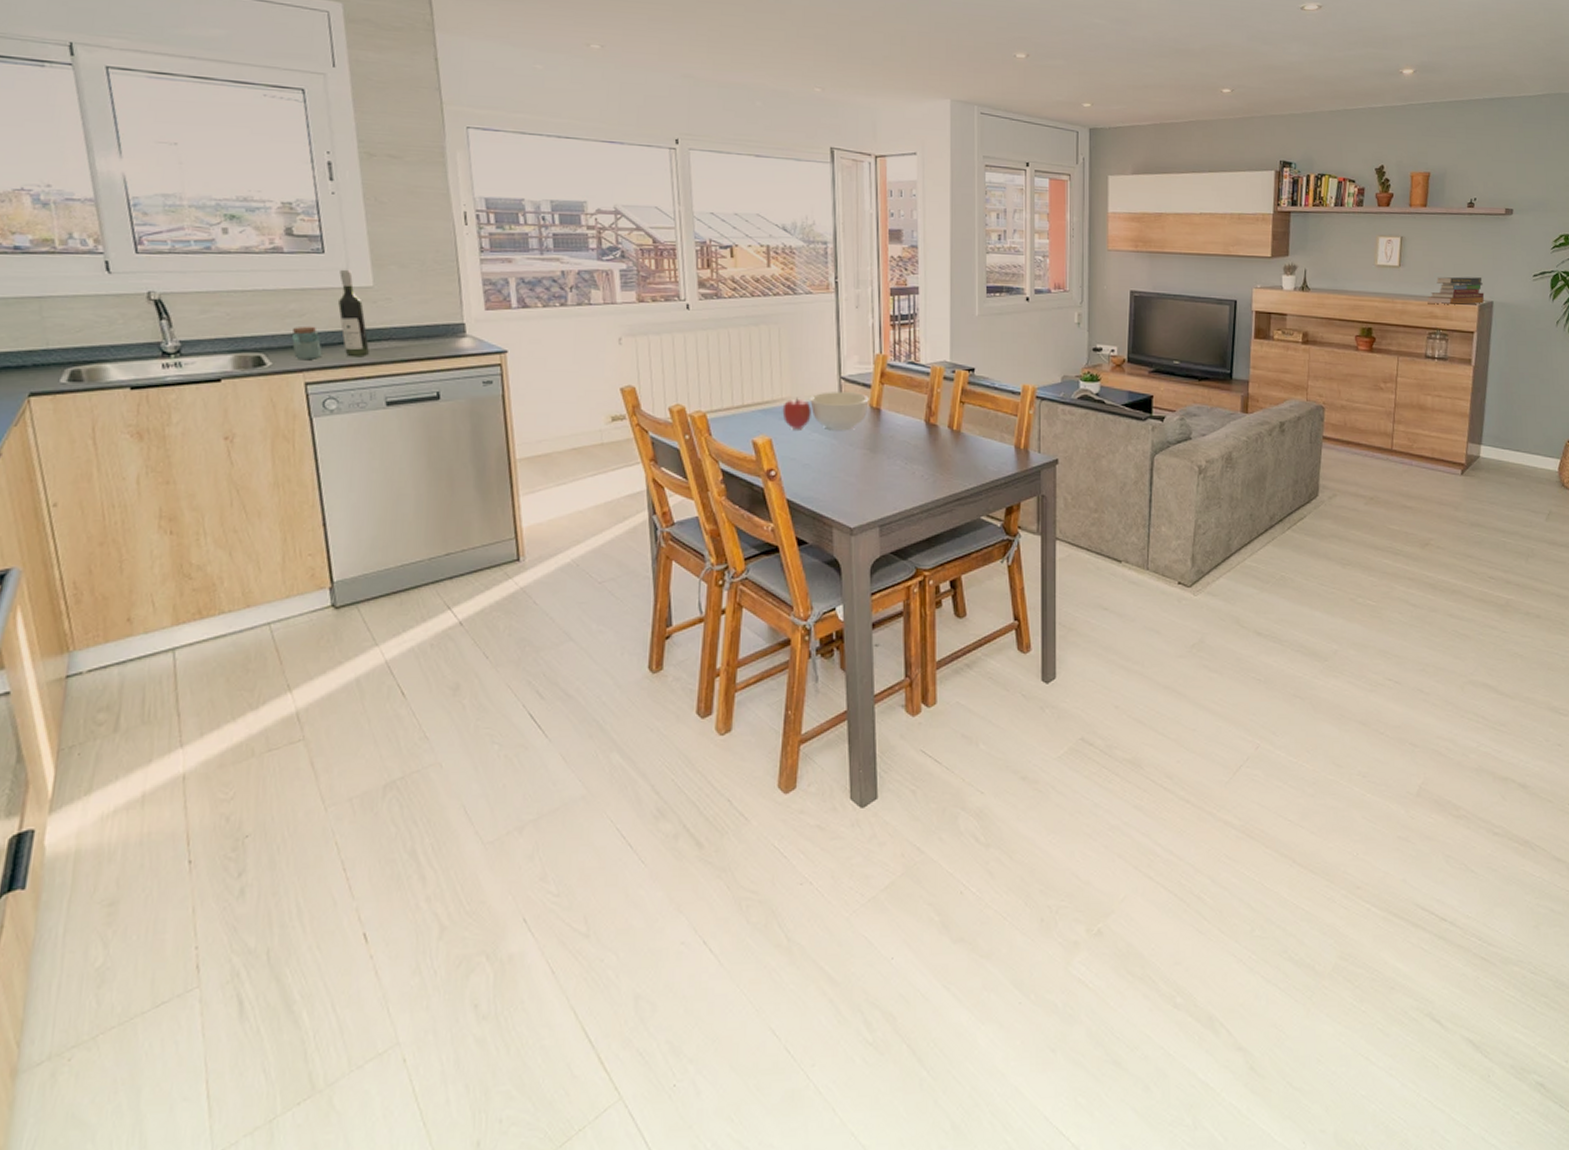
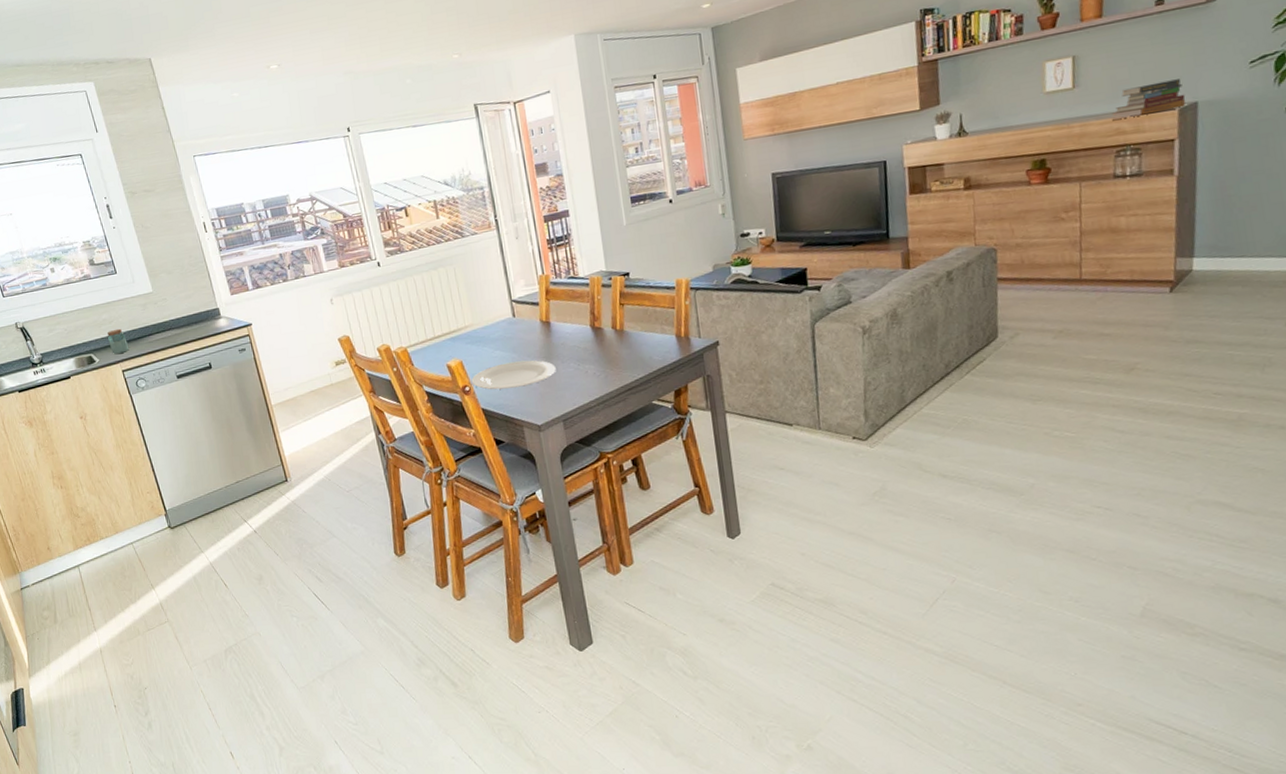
bottle: present [337,269,371,357] -> none [129,282,160,347]
plate: none [779,449,880,480] -> present [471,360,556,390]
fruit: present [782,397,811,430] -> none [467,323,492,351]
bowl: present [810,392,869,431] -> none [489,311,539,347]

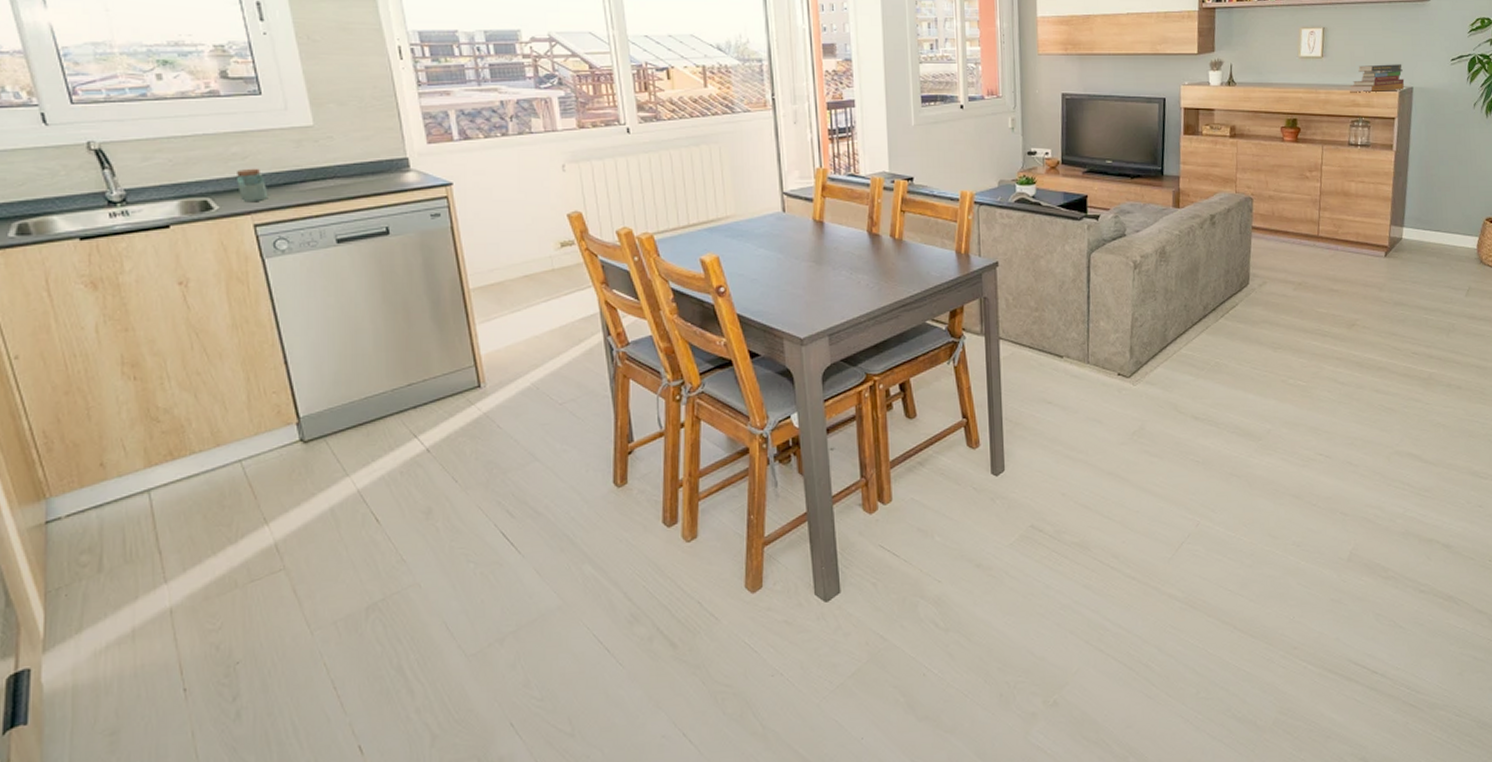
plate: present [471,360,556,390] -> none [728,263,826,294]

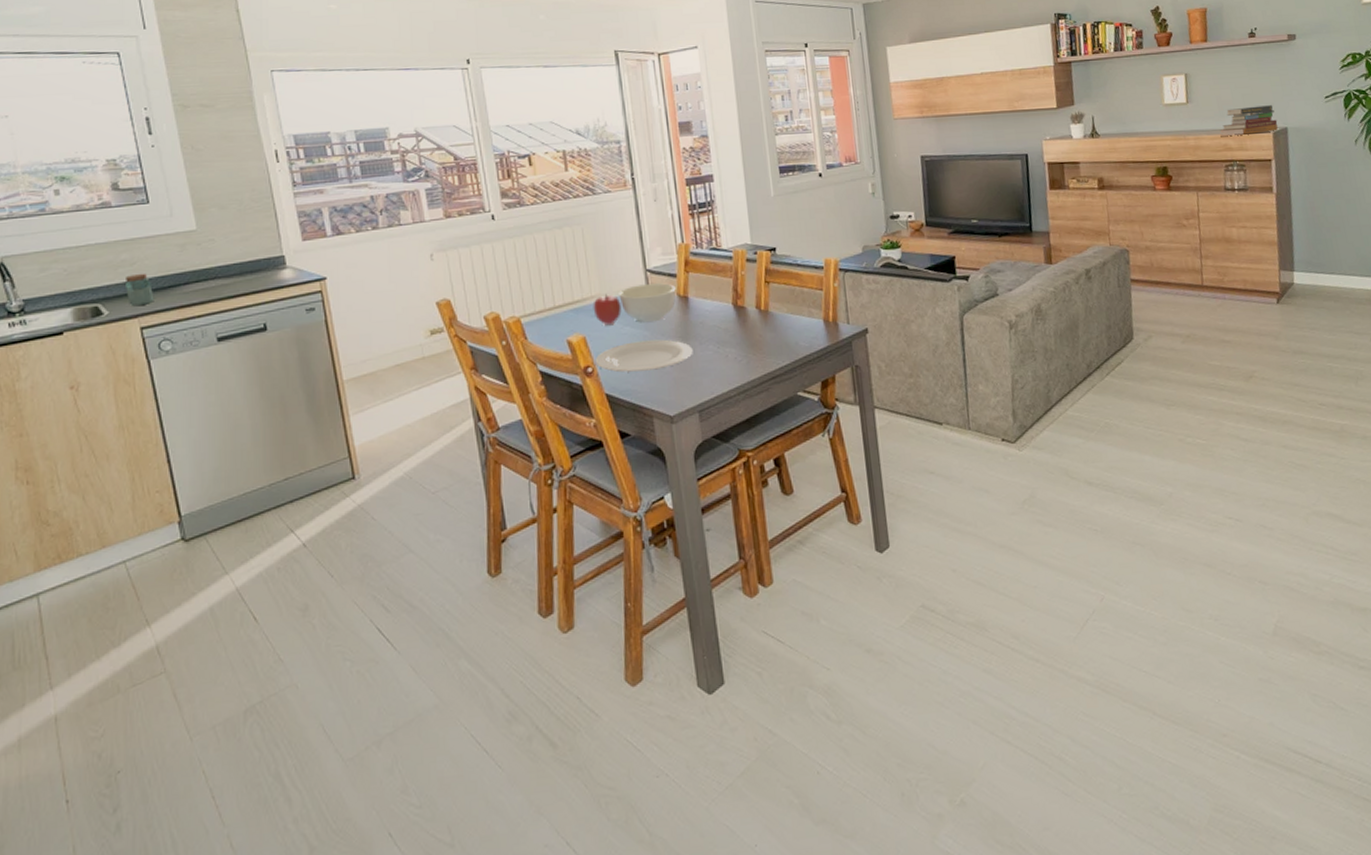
fruit: none [727,214,756,246] -> present [593,293,622,326]
plate: none [728,263,826,294] -> present [595,339,693,373]
bowl: none [754,207,812,246] -> present [619,283,676,323]

